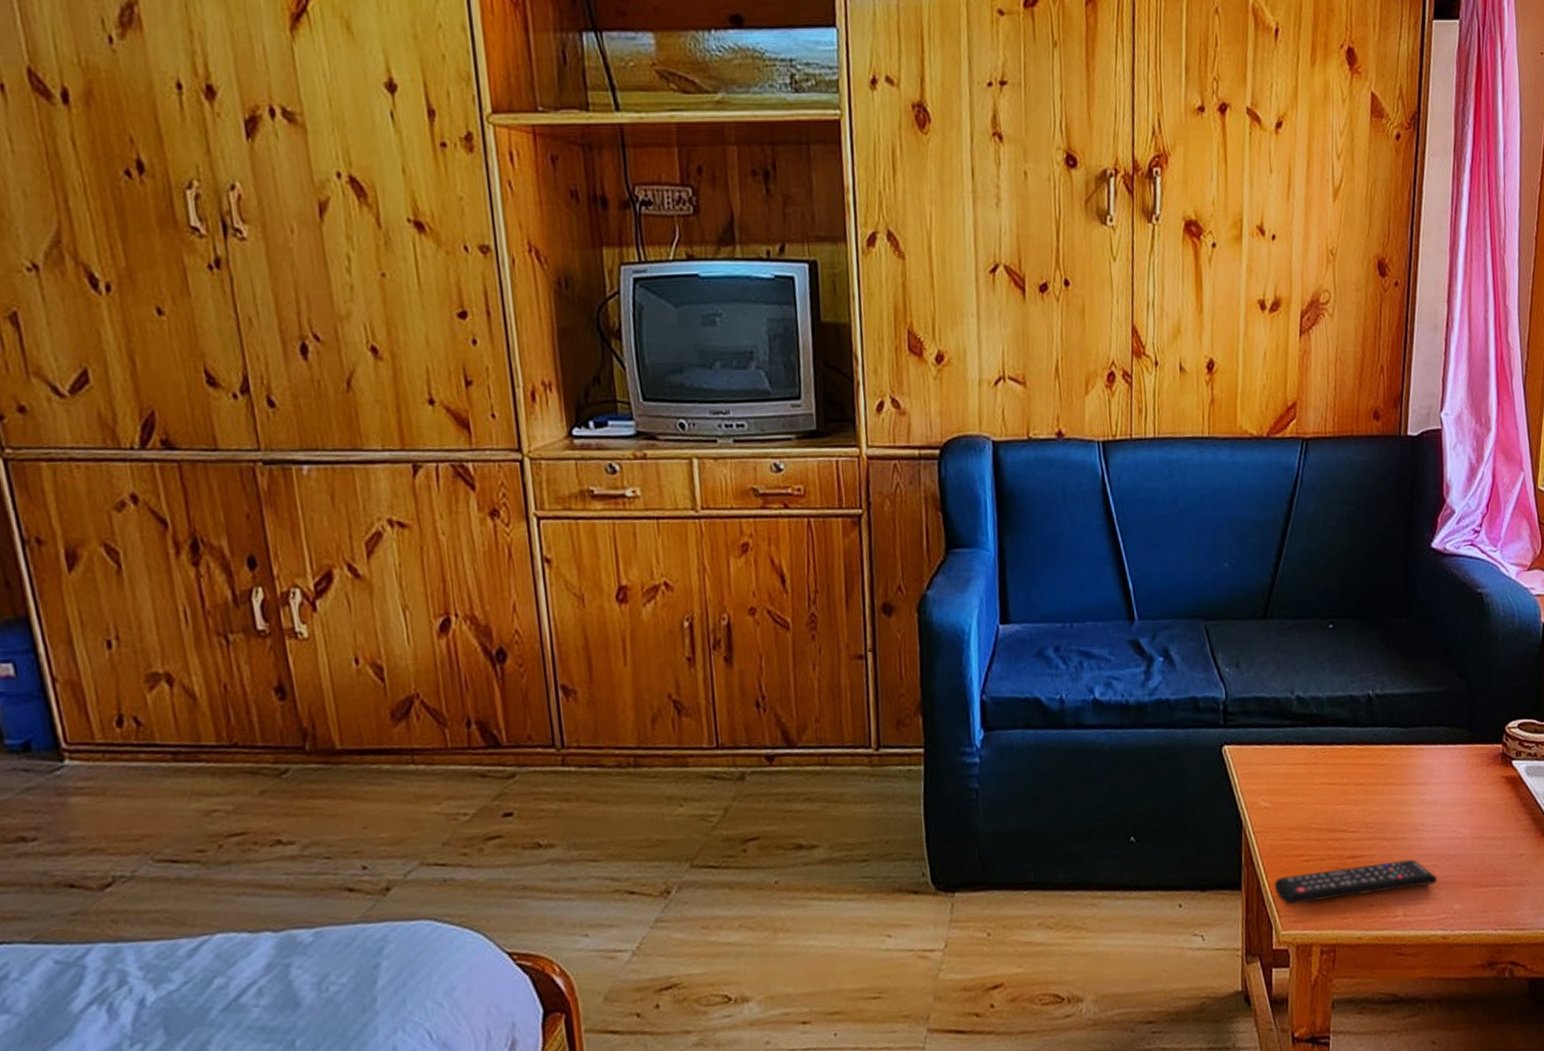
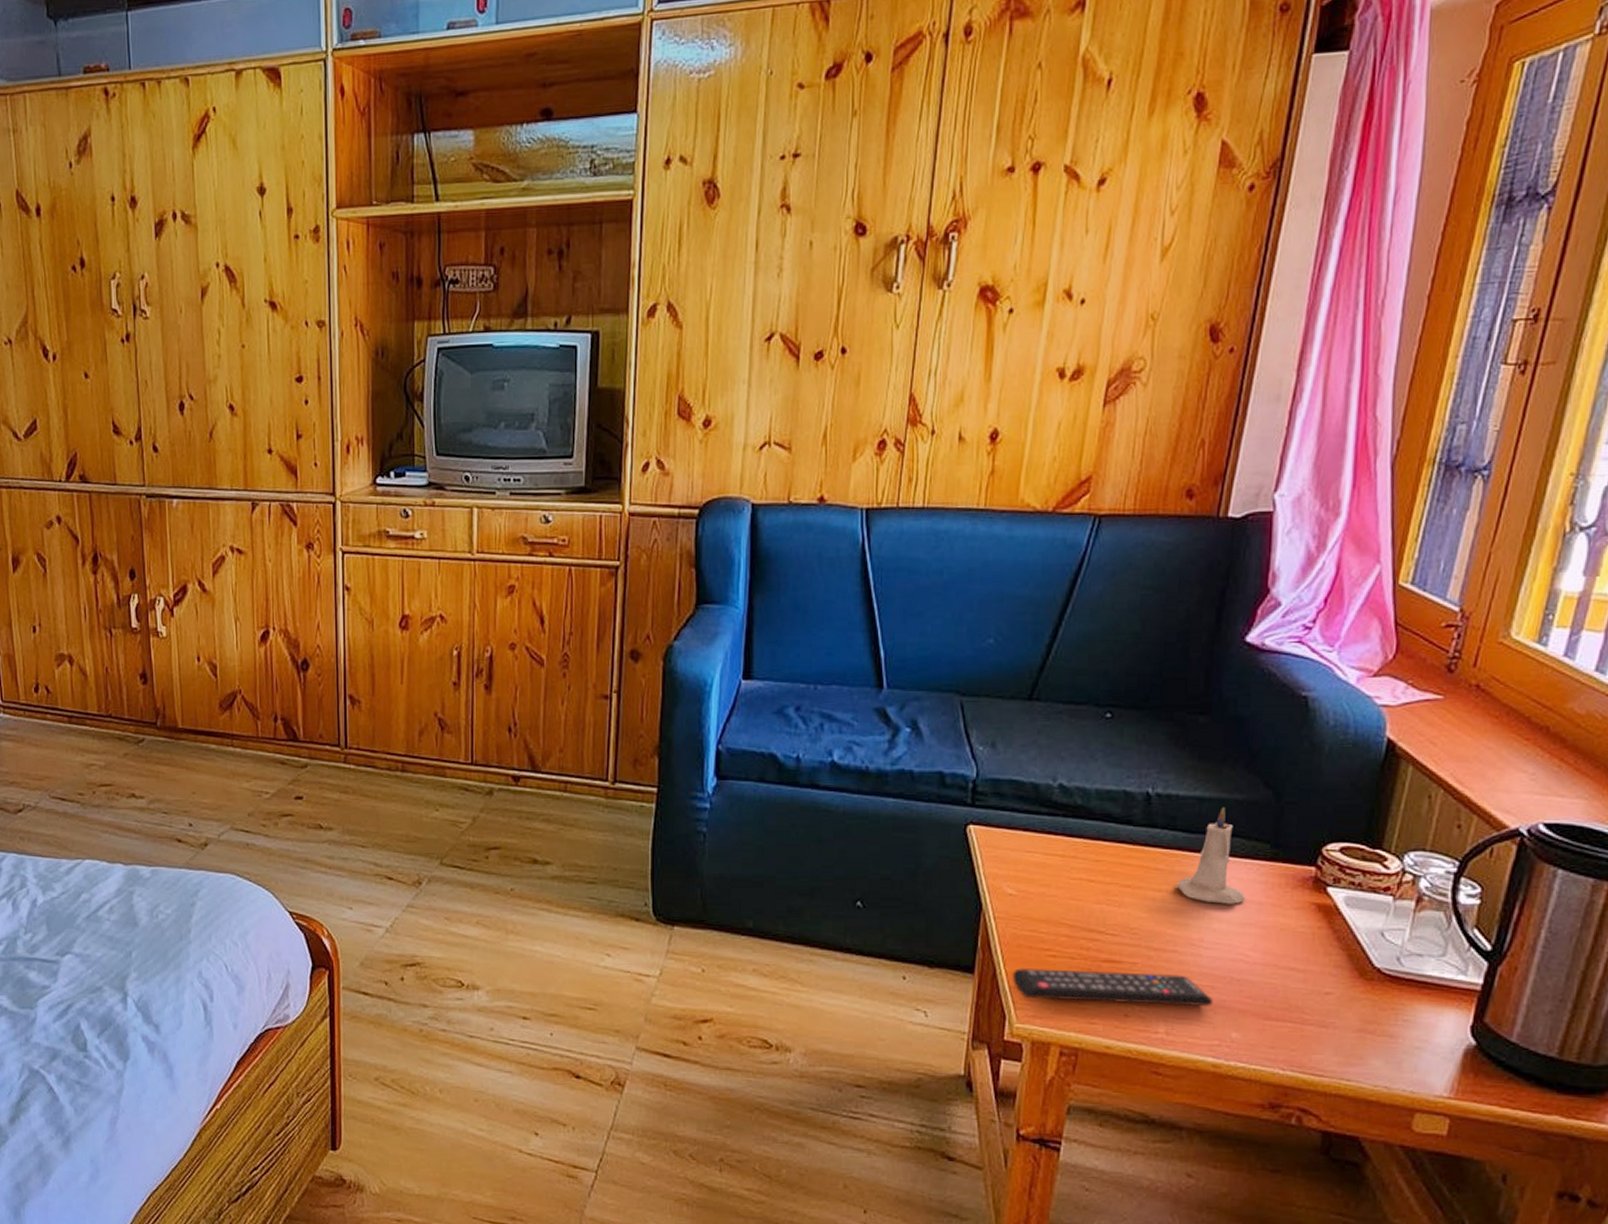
candle: none [1399,700,1453,789] -> present [1176,807,1246,904]

